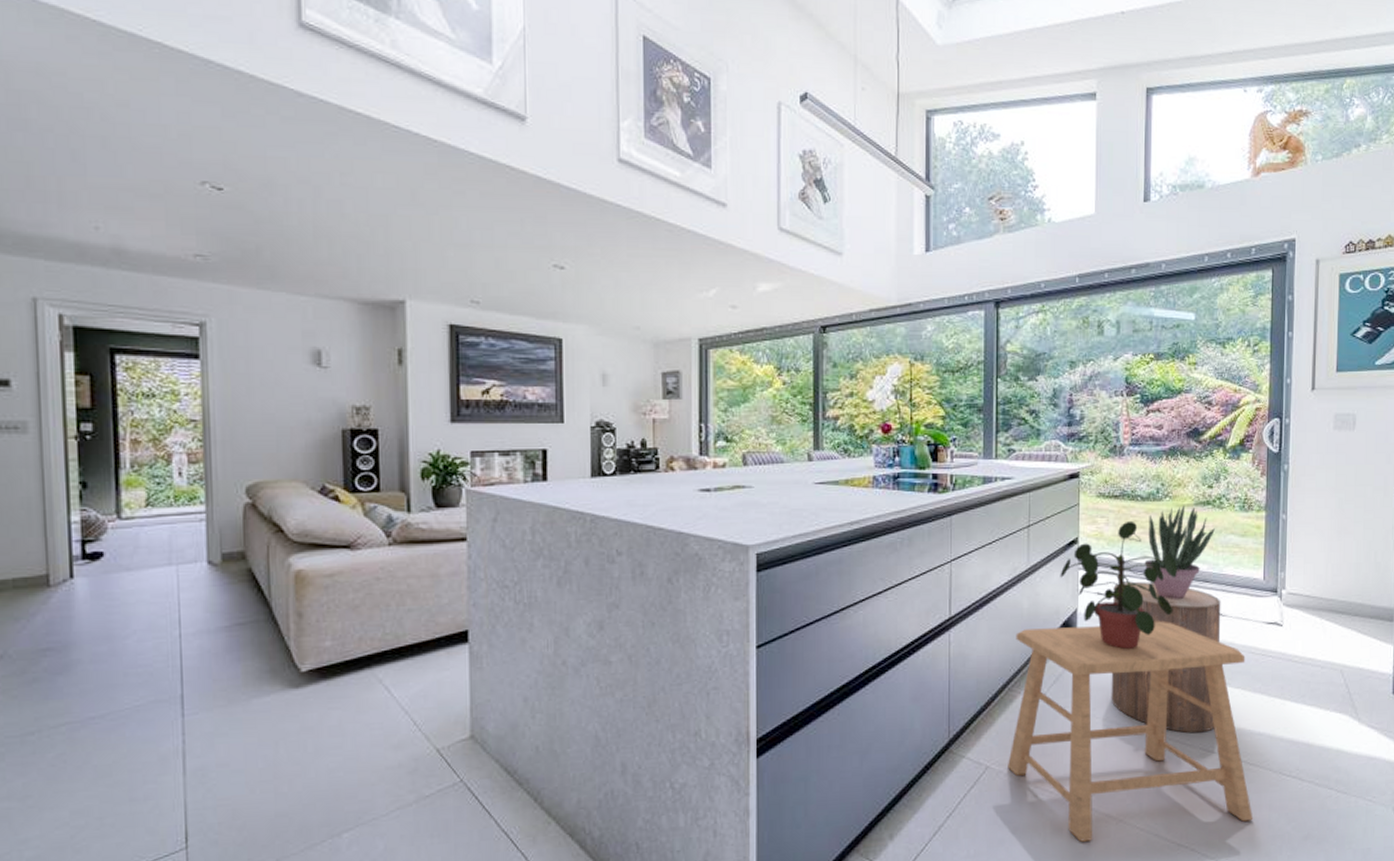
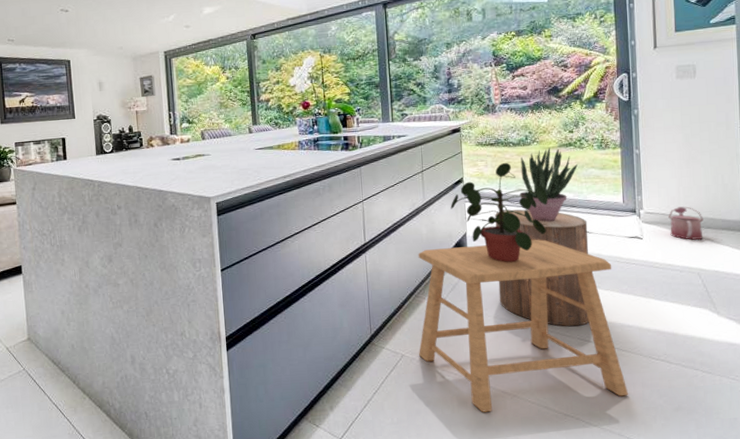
watering can: none [1313,588,1352,629] -> present [668,206,704,240]

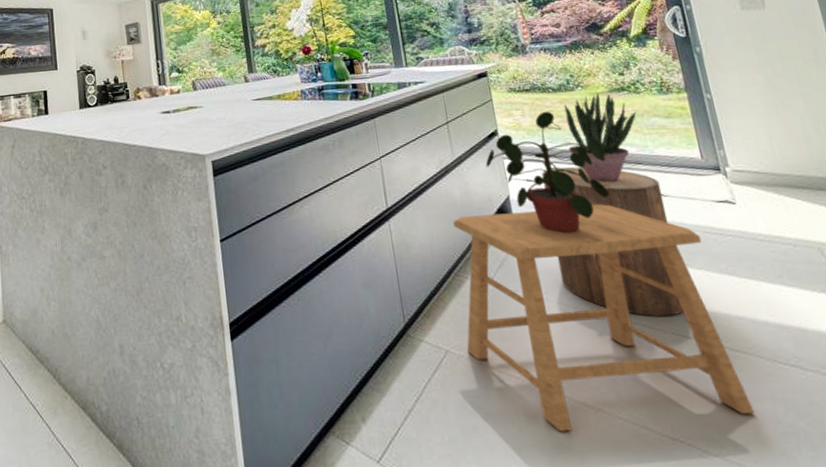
watering can: present [668,206,704,240] -> none [763,162,815,205]

